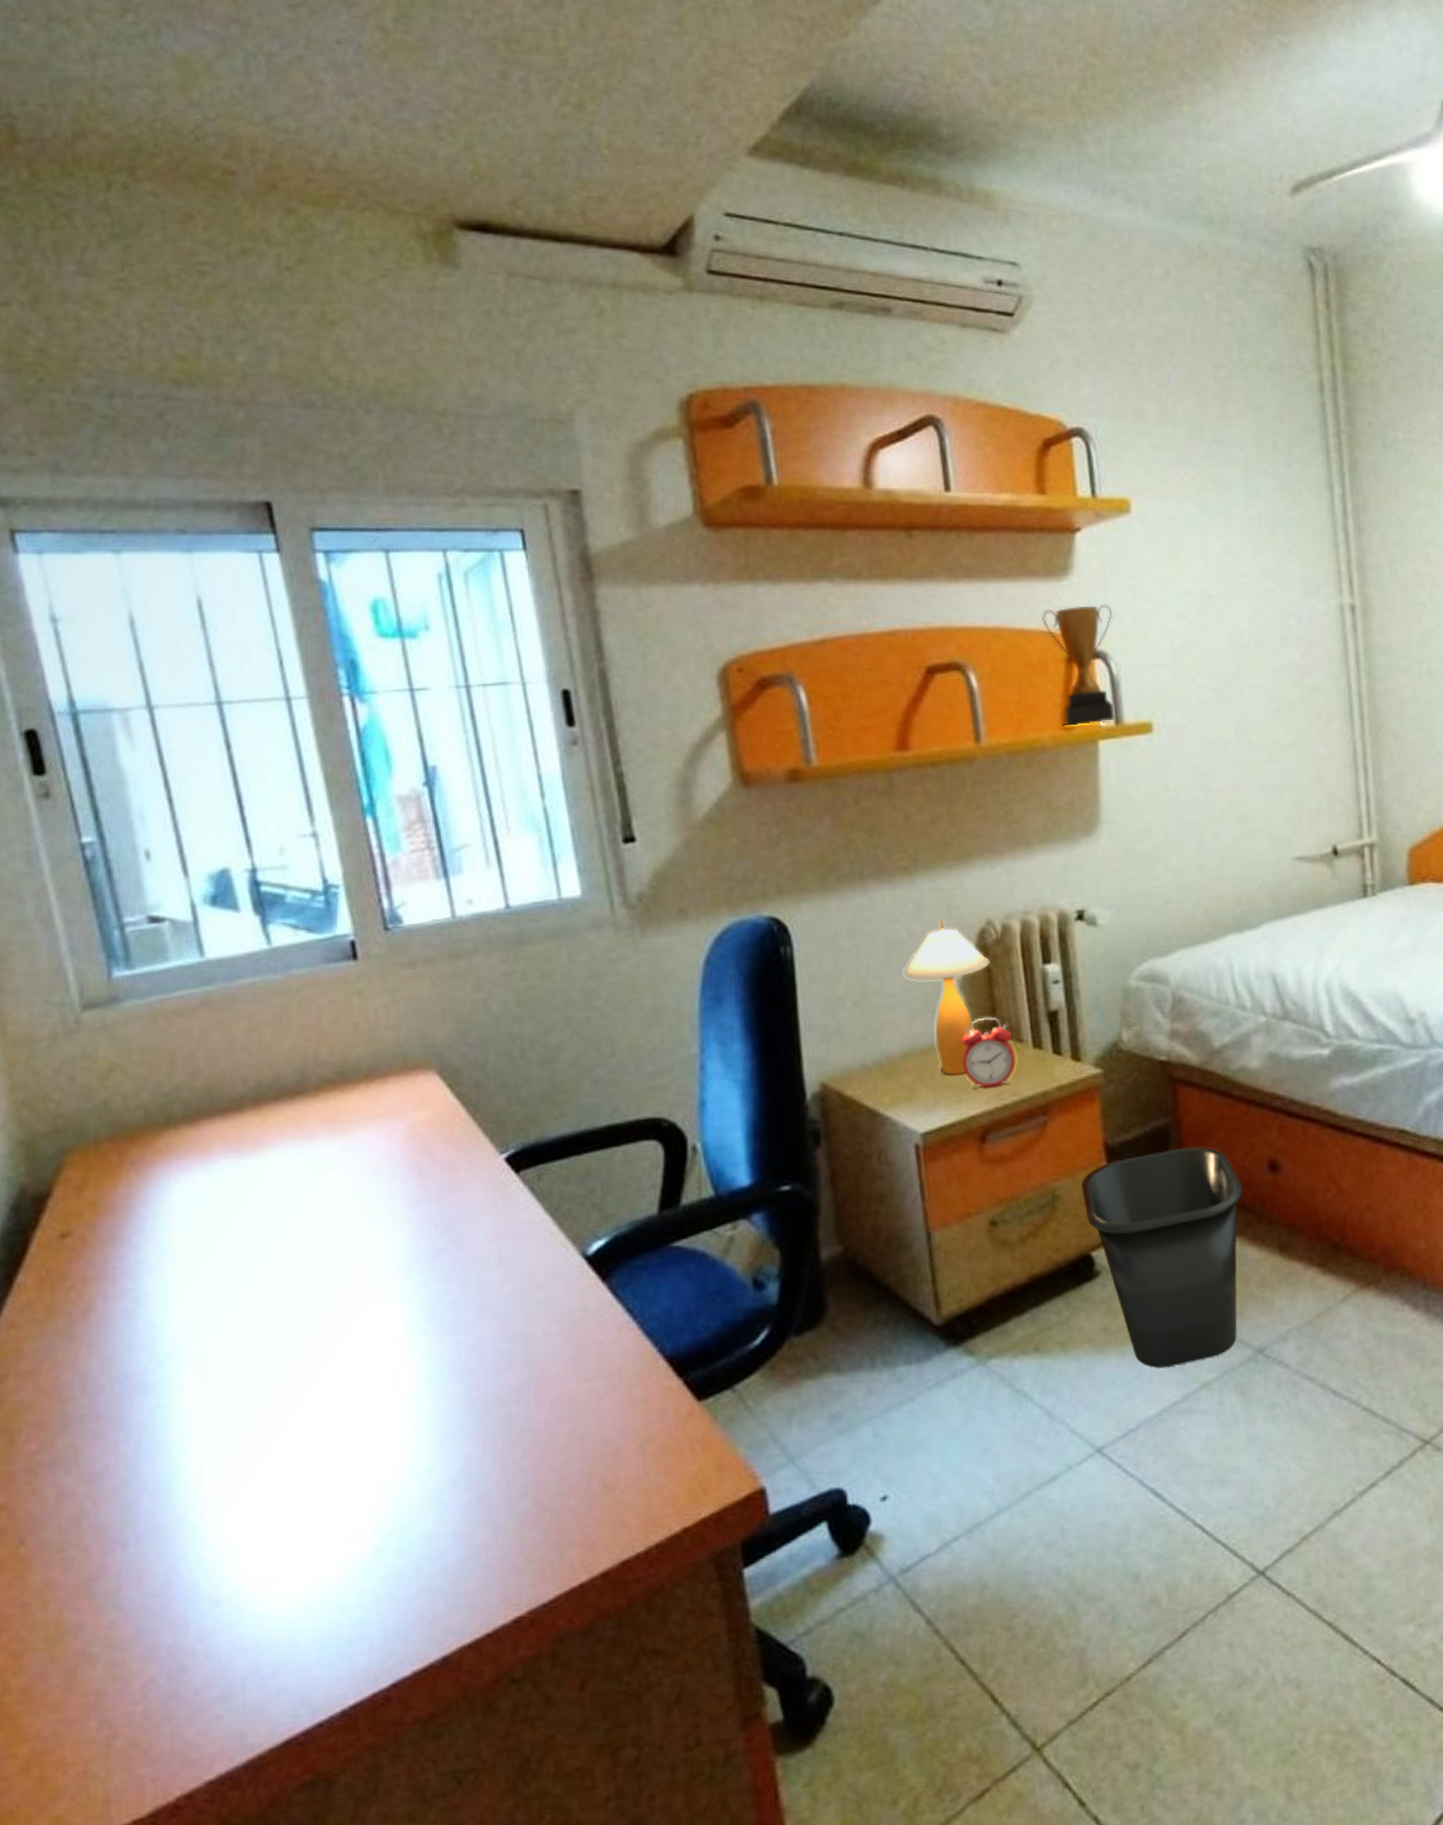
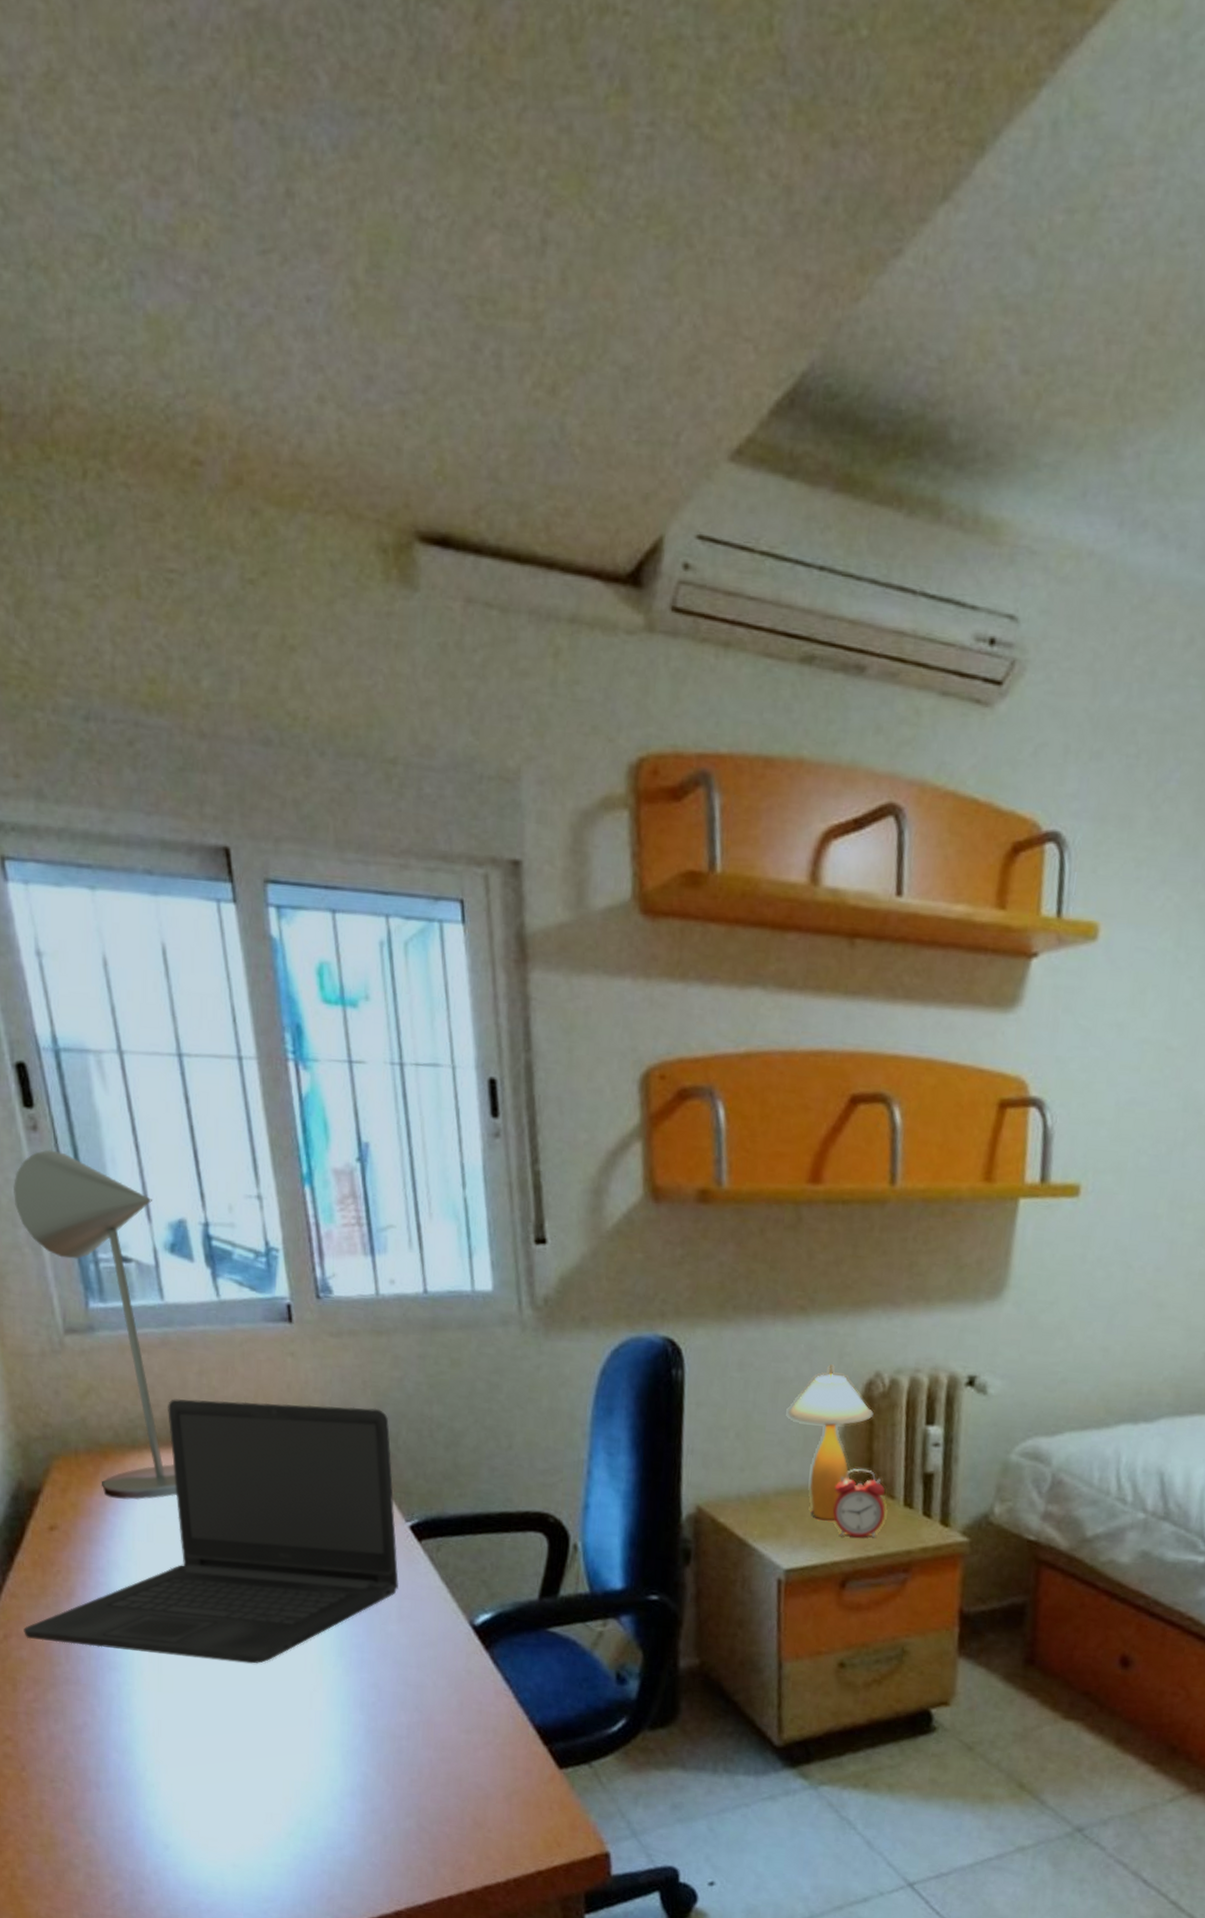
desk lamp: none [20,815,224,1188] -> present [14,1149,178,1501]
laptop: none [25,1036,496,1376] -> present [24,1398,399,1664]
trophy: present [1042,604,1115,726] -> none [980,1044,1058,1179]
waste bin: present [1082,1146,1243,1368] -> none [930,1627,1090,1826]

